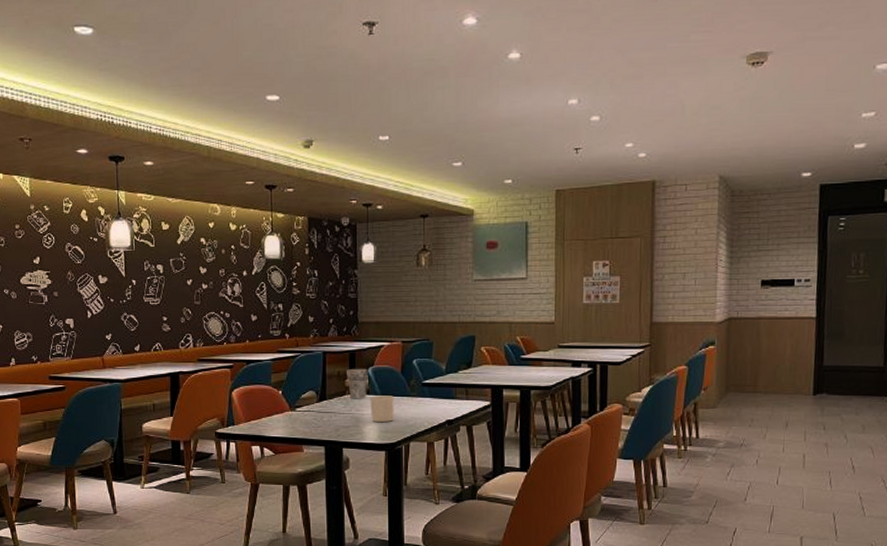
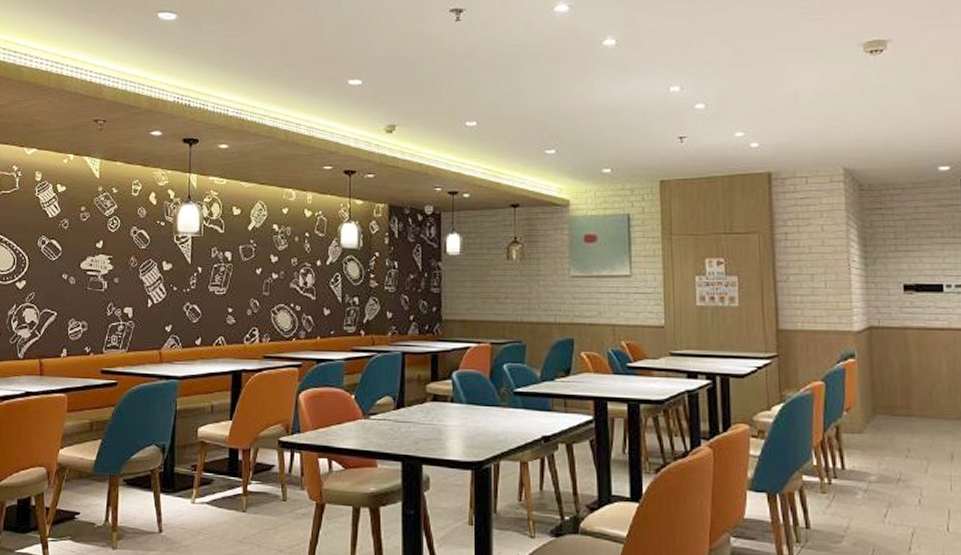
cup: present [347,368,368,399] -> none [428,372,452,408]
mug: present [370,395,394,423] -> none [454,404,481,437]

